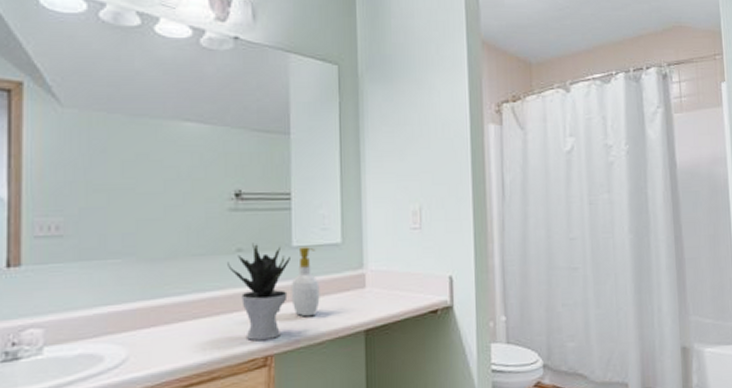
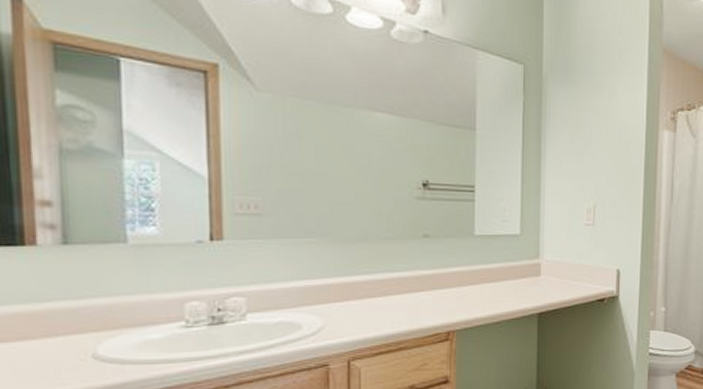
potted plant: present [227,243,290,340] -> none [415,230,473,317]
soap bottle: present [291,247,320,317] -> none [472,236,499,299]

